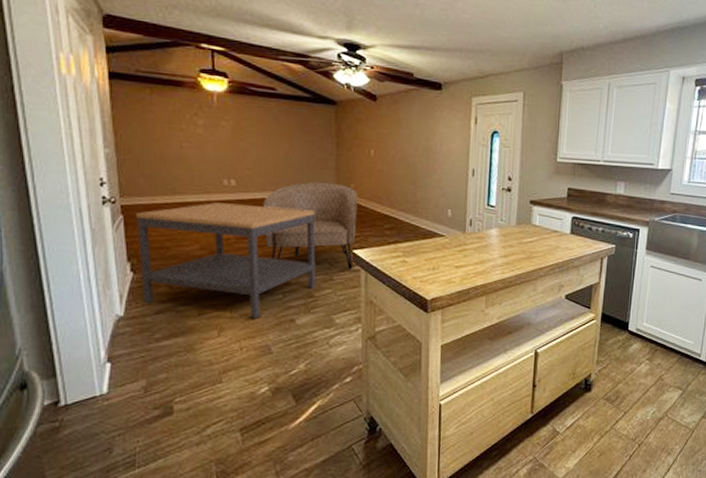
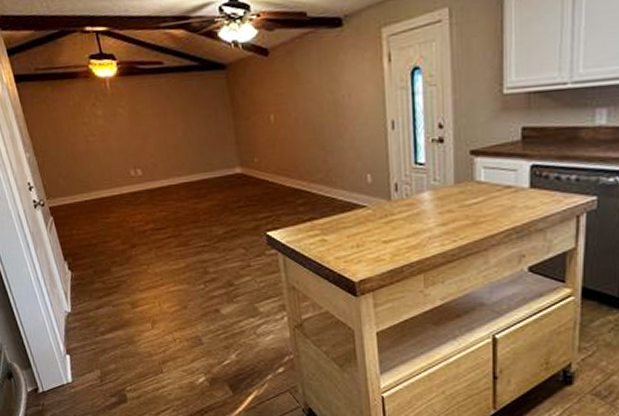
side table: present [135,202,316,319] -> none [62,192,235,310]
armchair: present [263,182,358,270] -> none [170,159,268,254]

